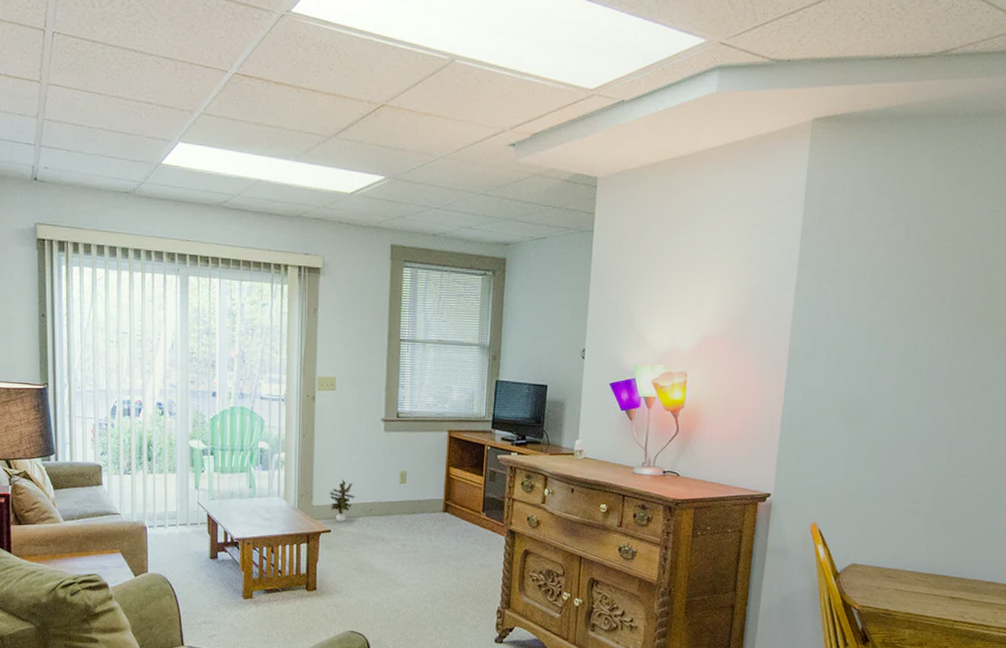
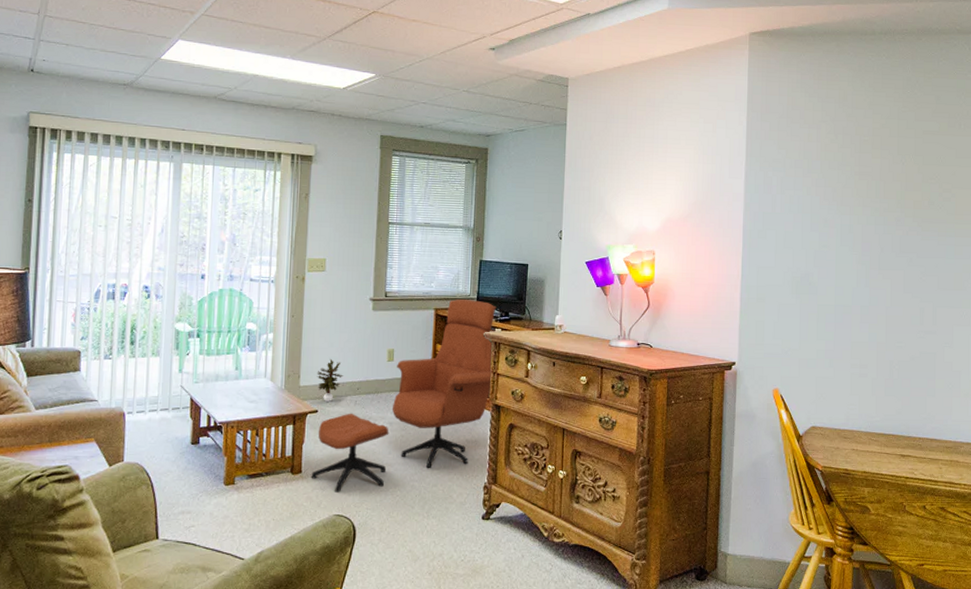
armchair: none [325,421,513,610] -> present [311,299,496,493]

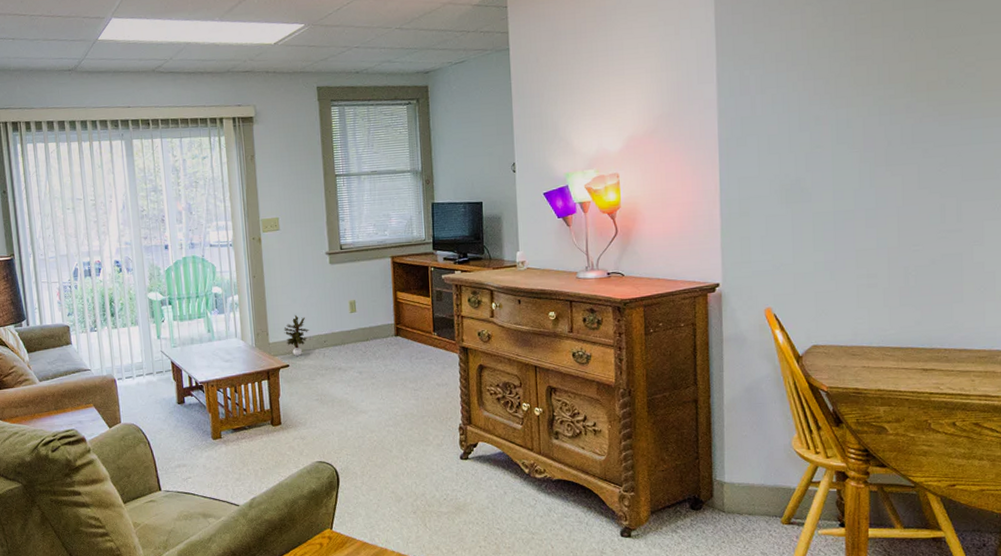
armchair: present [311,299,496,493] -> none [290,244,457,441]

